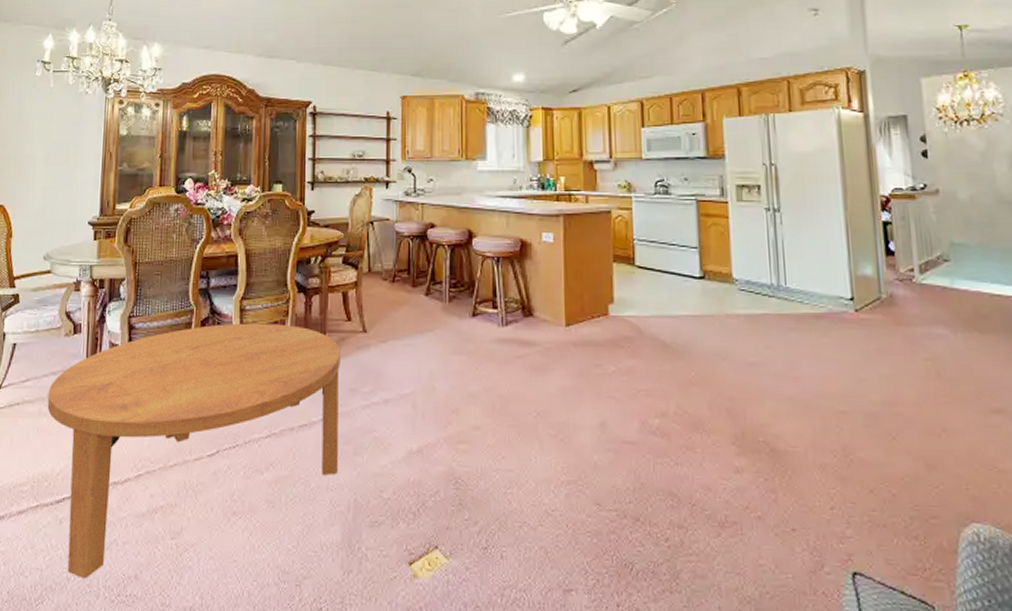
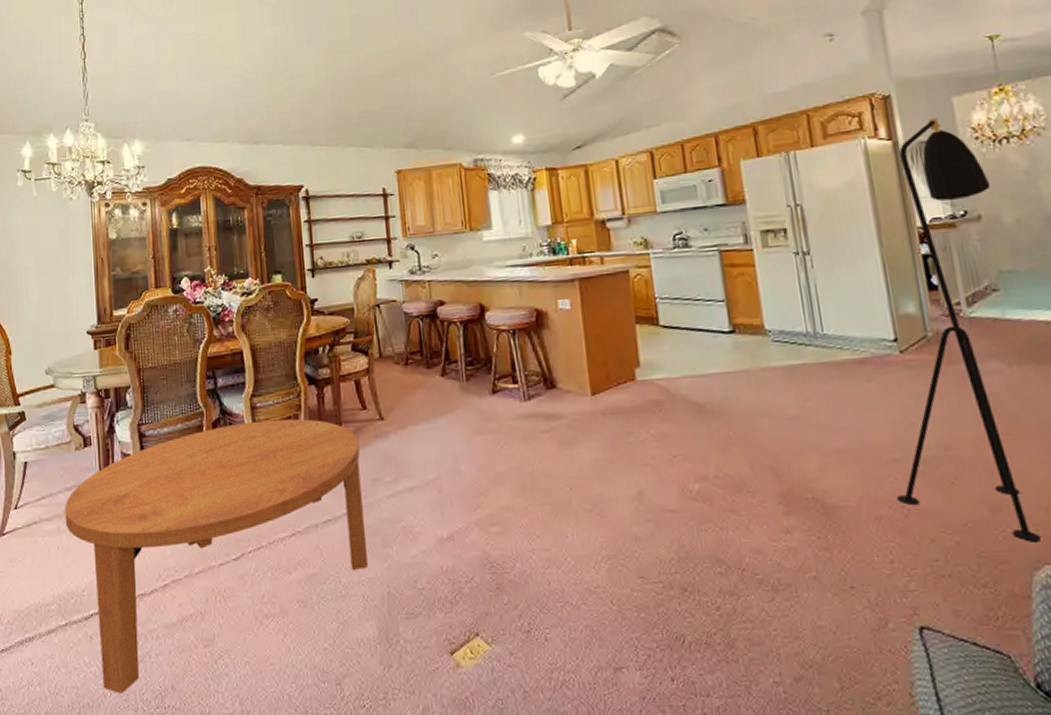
floor lamp: none [841,96,970,500] -> present [896,118,1041,542]

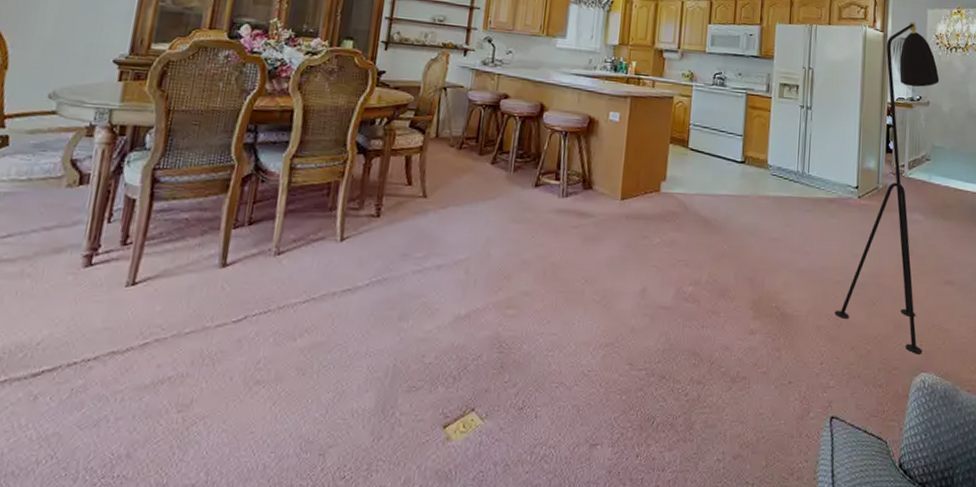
coffee table: present [64,418,368,694] -> none [32,182,397,461]

